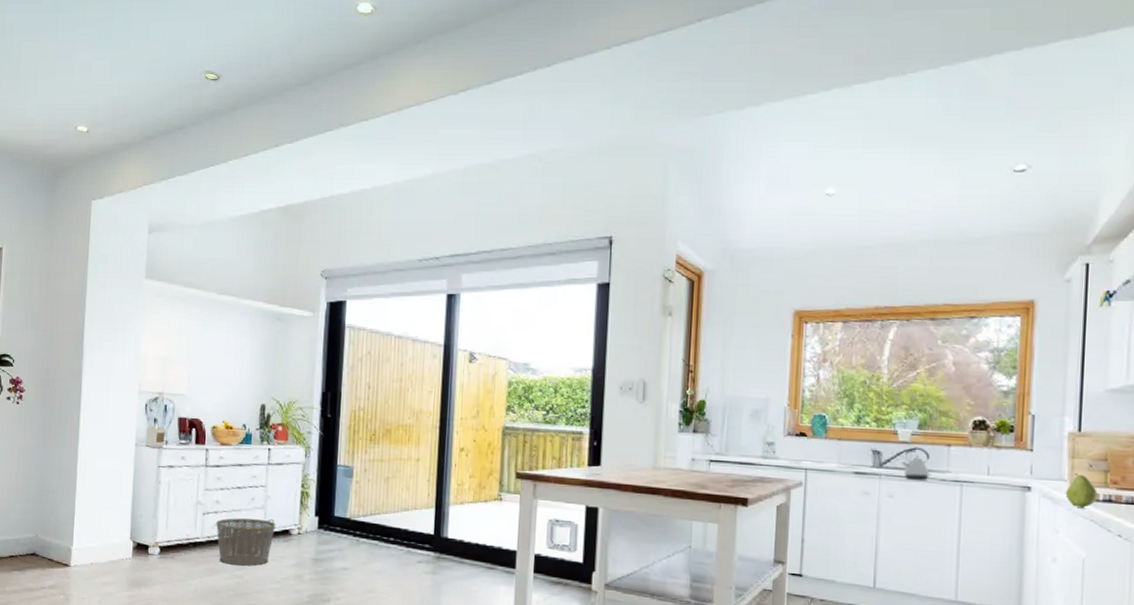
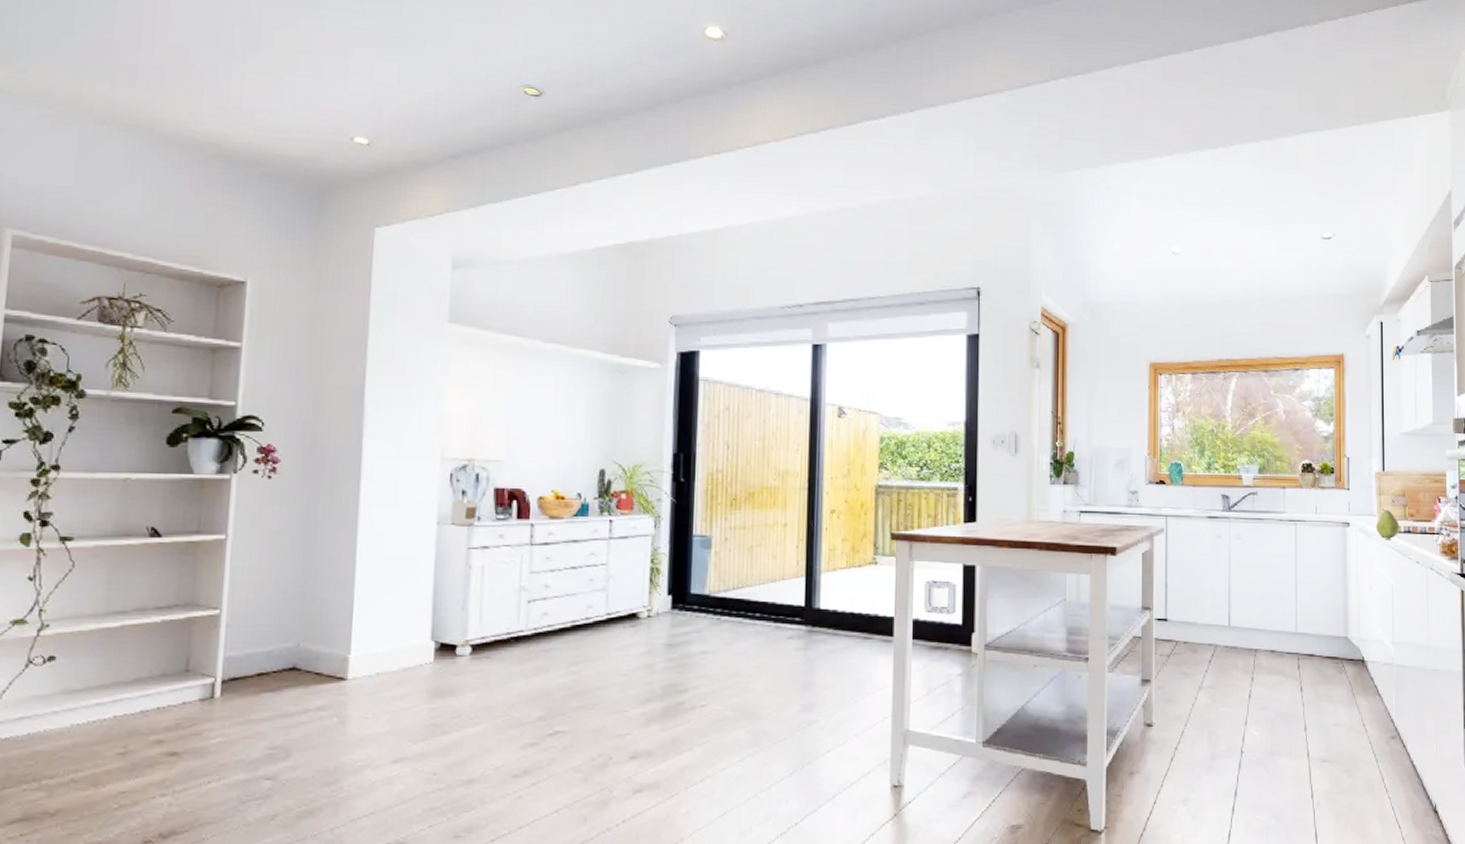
basket: present [216,518,276,566] -> none [545,601,621,659]
kettle: present [901,447,931,481] -> none [1246,490,1271,522]

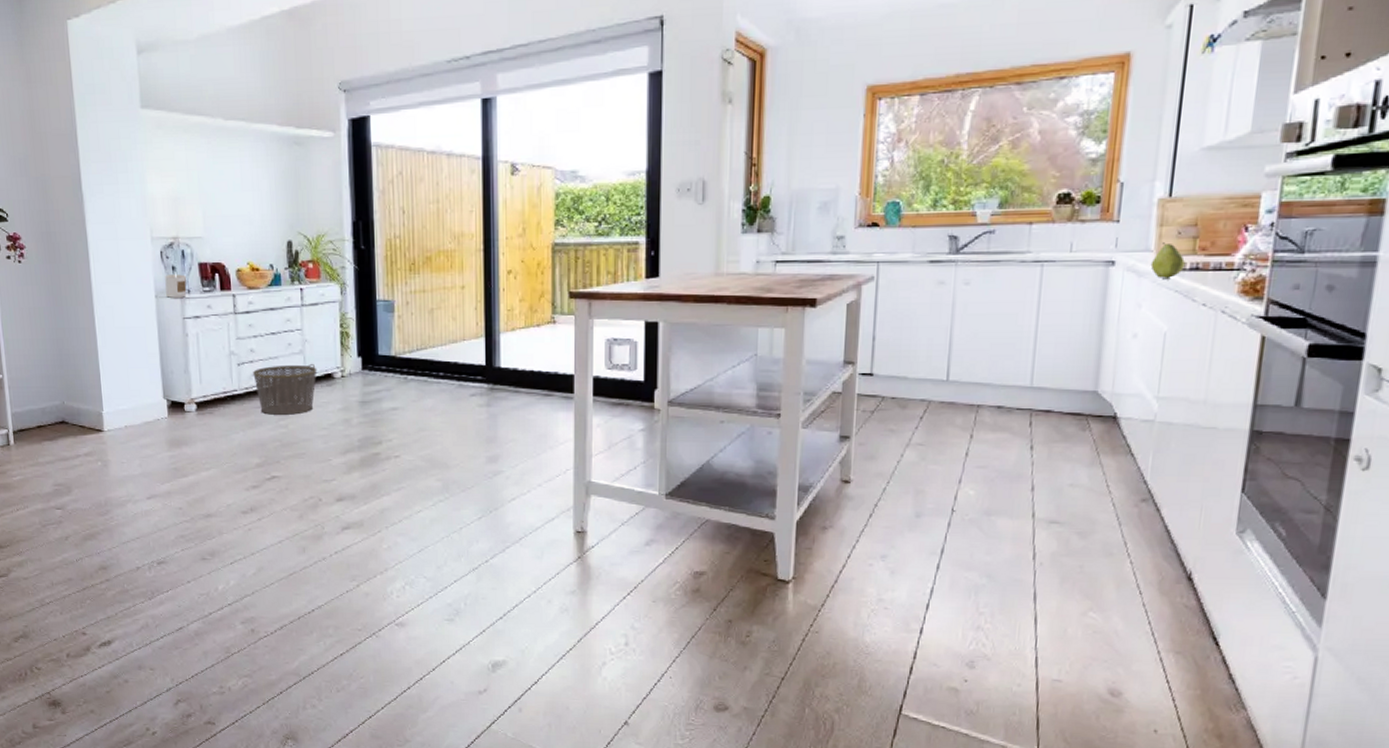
basket: none [545,601,621,659] -> present [253,363,317,415]

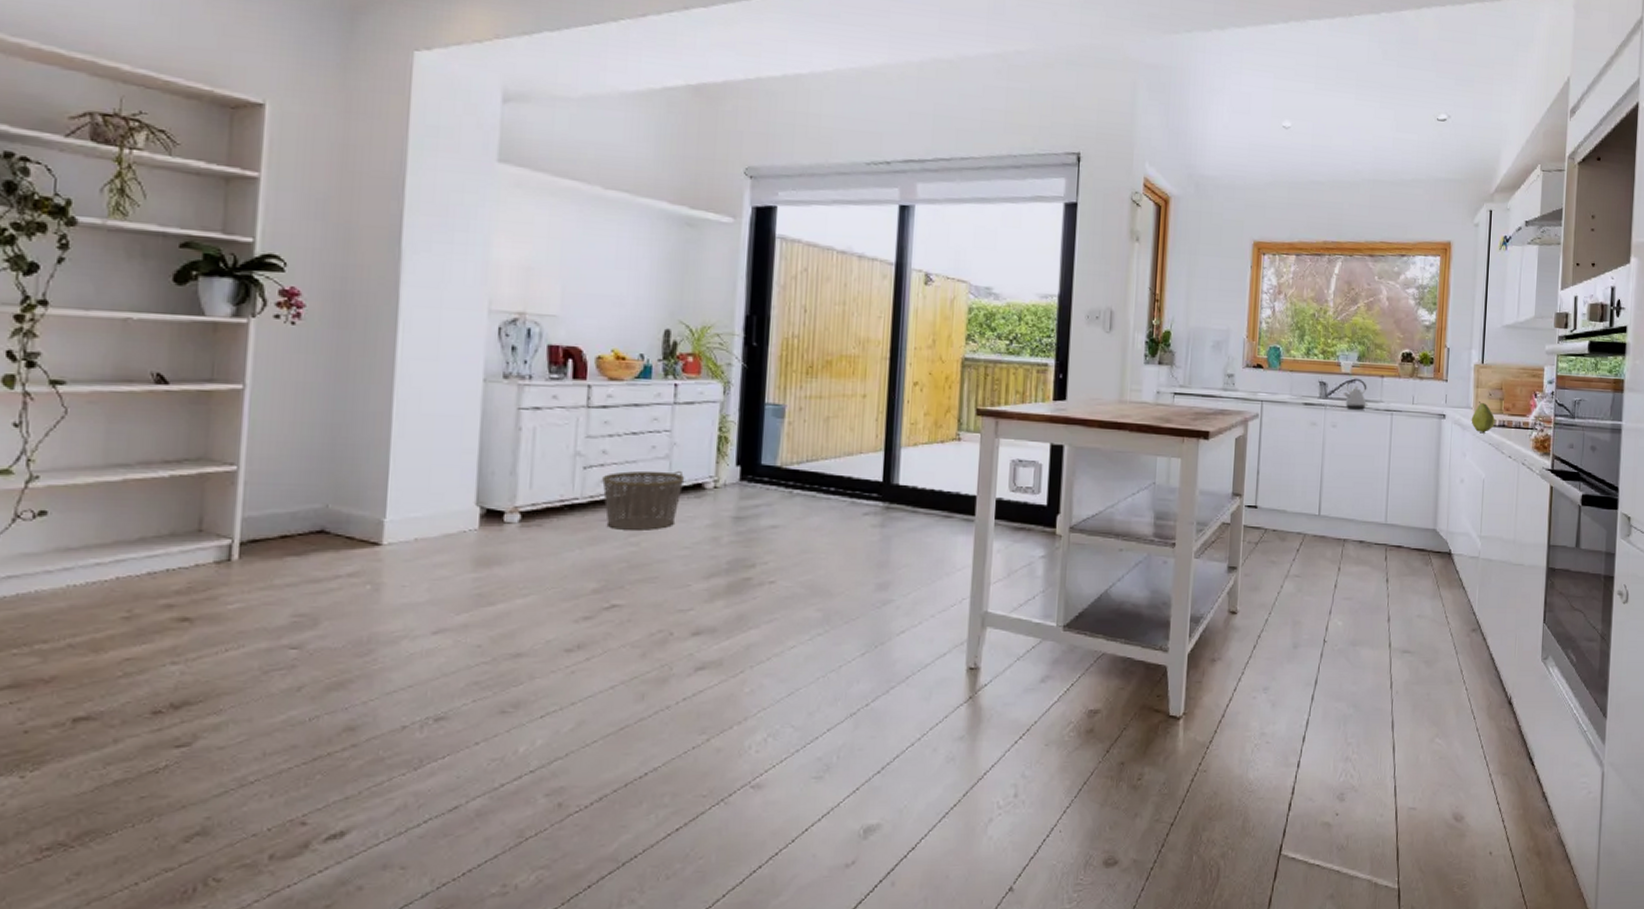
candle: present [165,272,187,299] -> none [499,353,530,385]
kettle: none [979,228,1011,265] -> present [1343,378,1368,411]

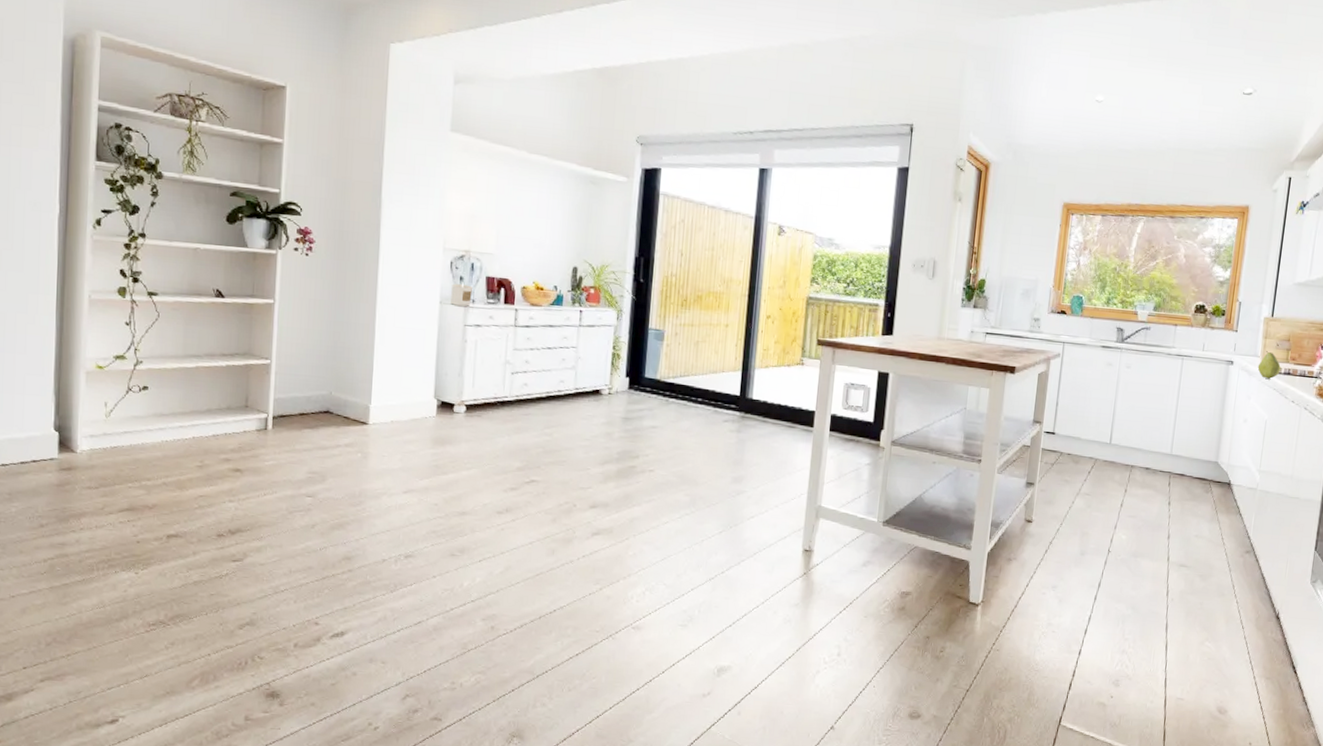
candle: none [499,353,530,385] -> present [451,282,473,307]
basket: present [602,470,685,530] -> none [525,377,587,425]
kettle: present [1343,378,1368,411] -> none [1138,326,1161,355]

